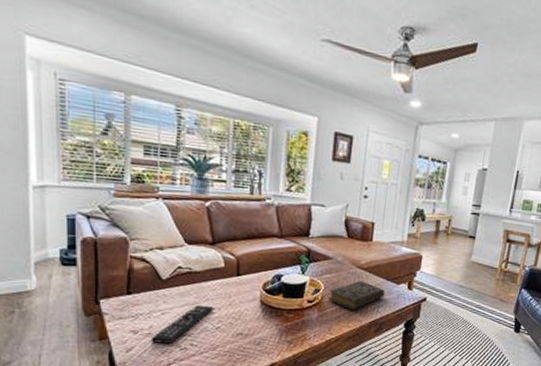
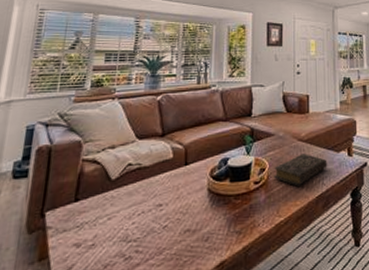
remote control: present [150,304,214,344] -> none [93,202,161,255]

